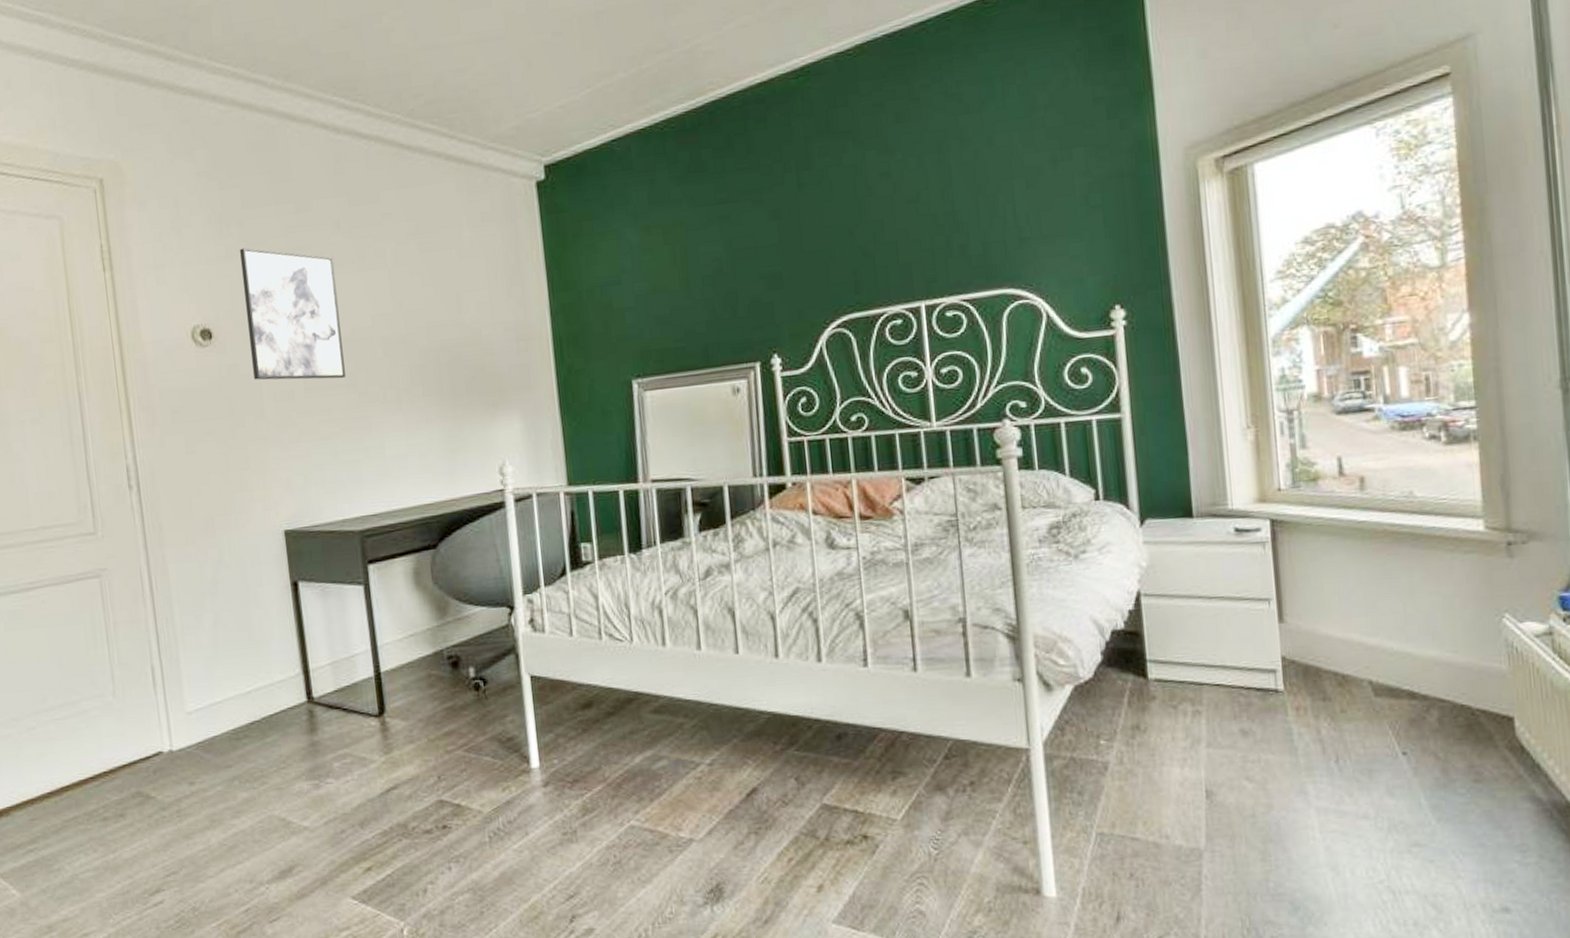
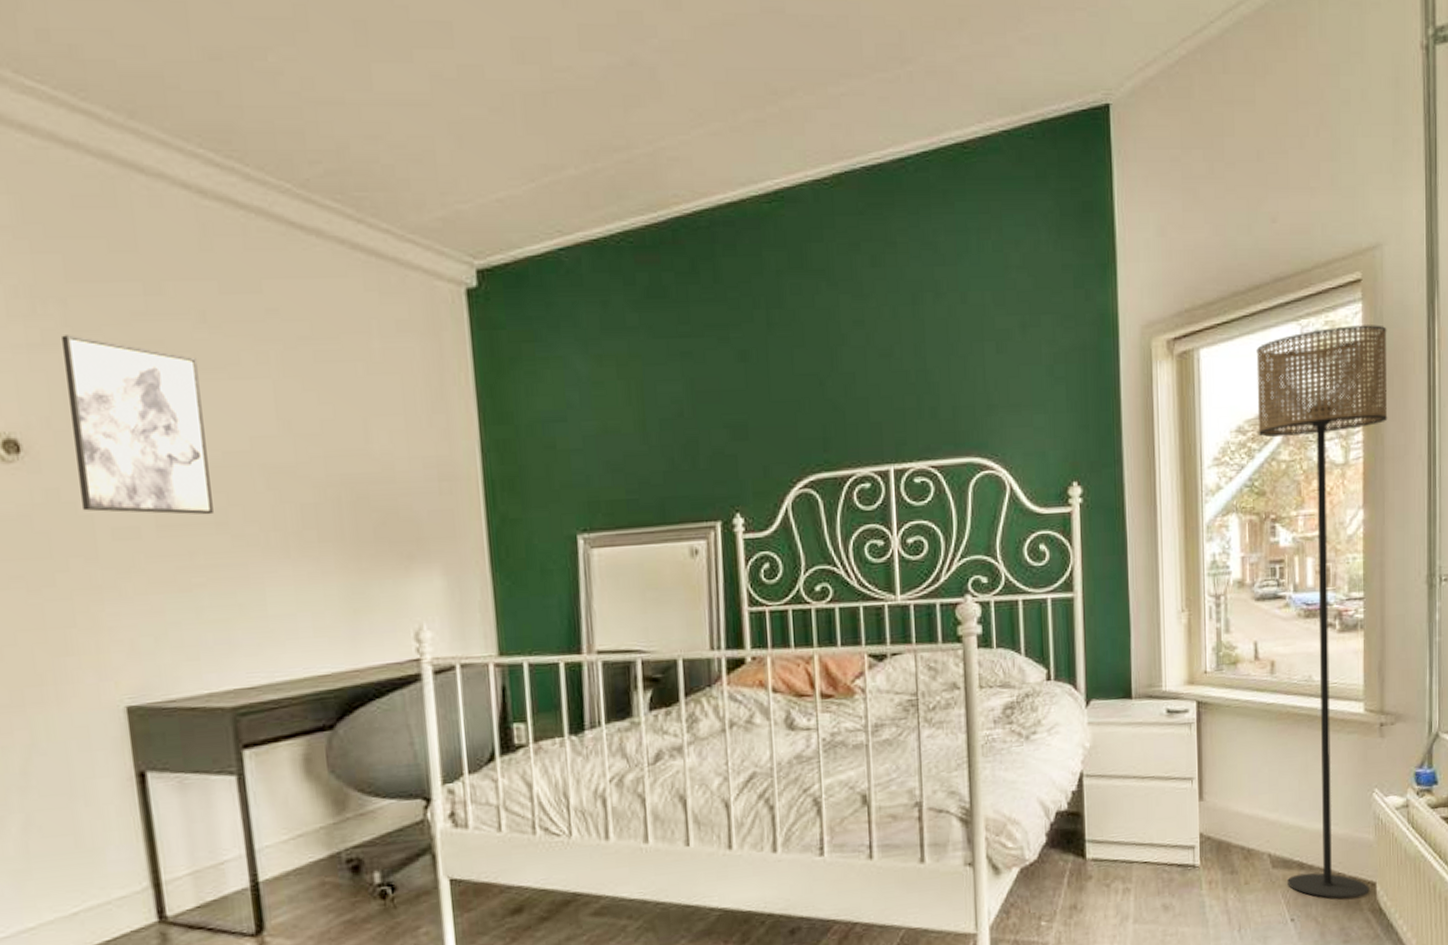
floor lamp: none [1322,117,1506,734] -> present [1256,325,1388,899]

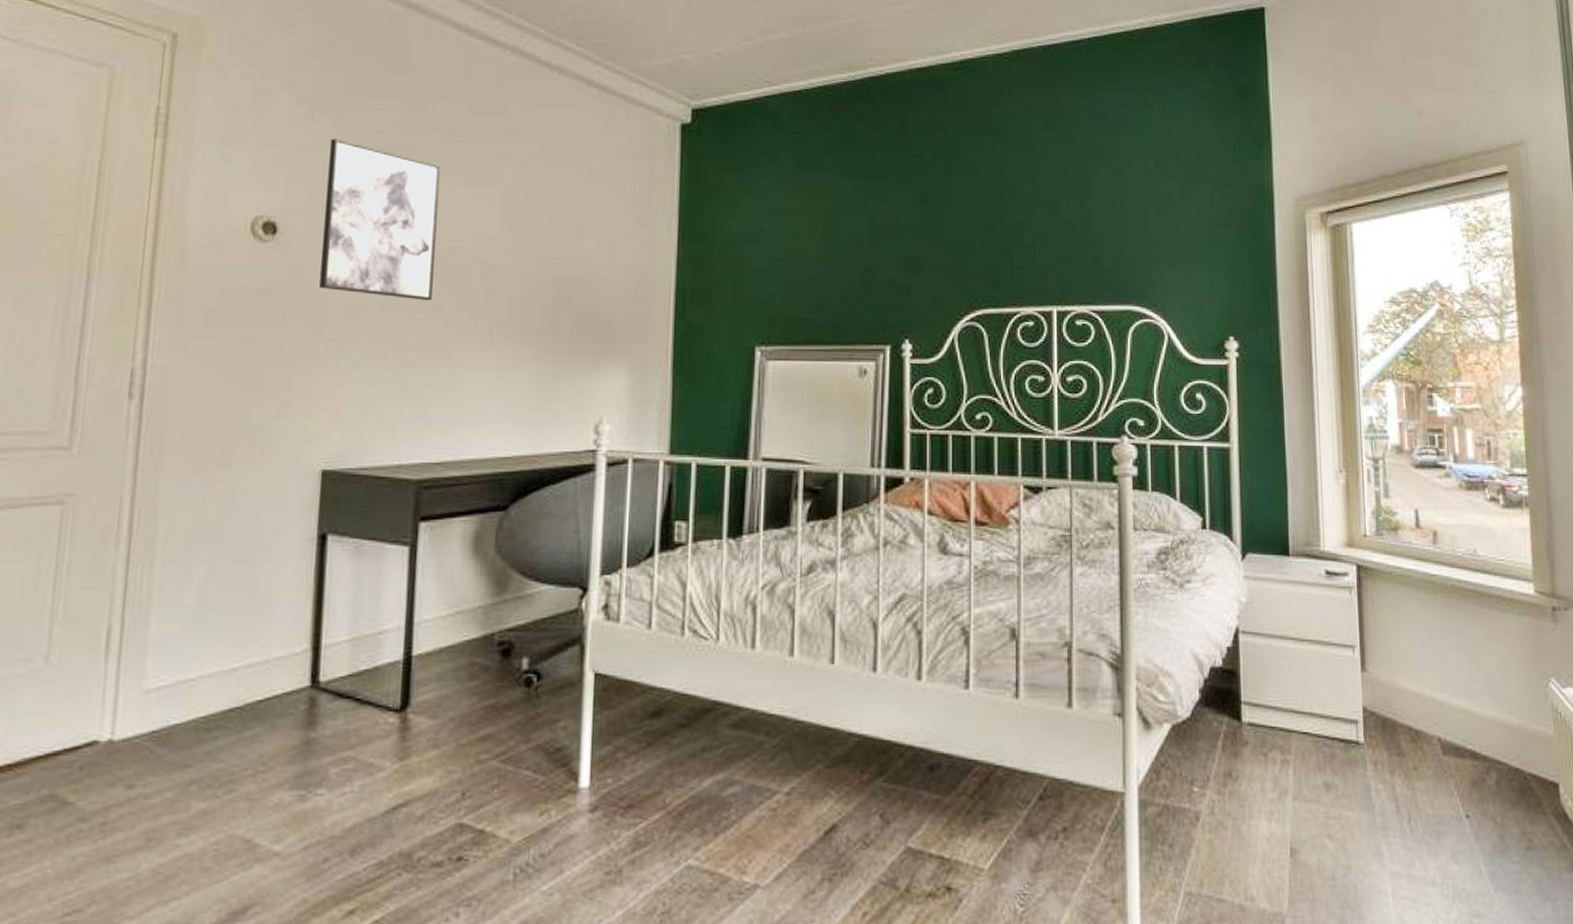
floor lamp: present [1256,325,1388,899] -> none [1407,212,1552,799]

